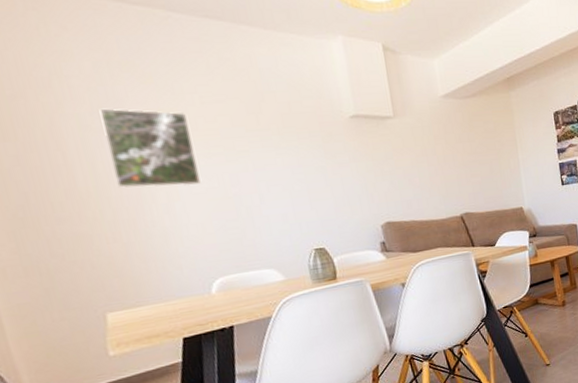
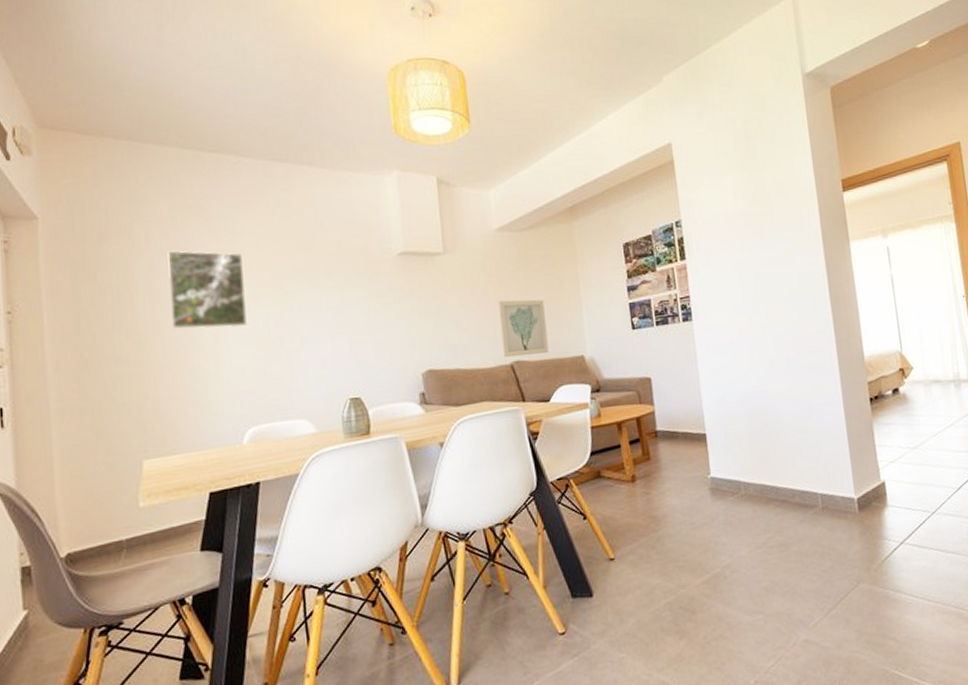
wall art: none [447,160,493,210] -> present [498,299,549,358]

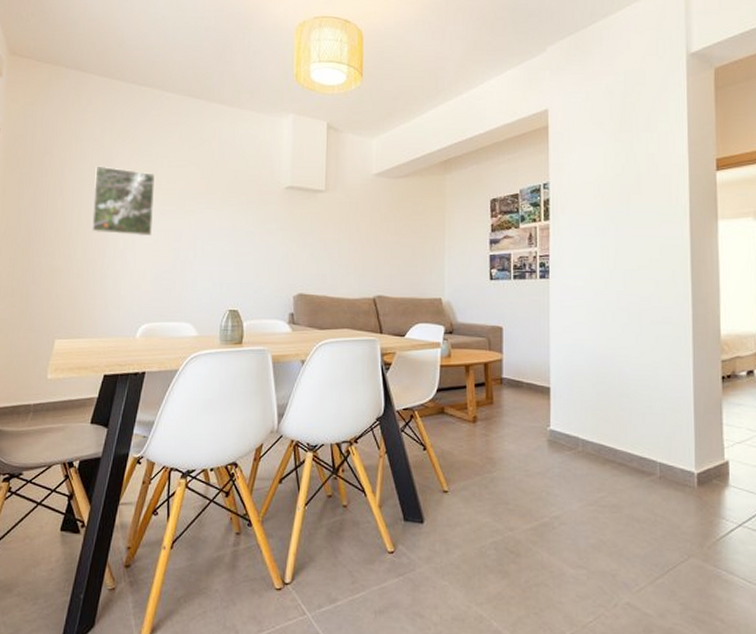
wall art: present [498,299,549,358] -> none [367,239,410,293]

